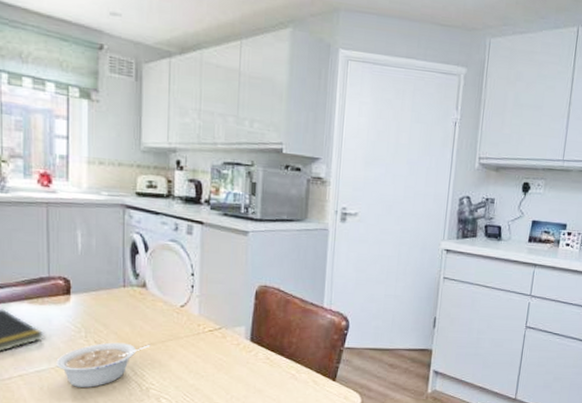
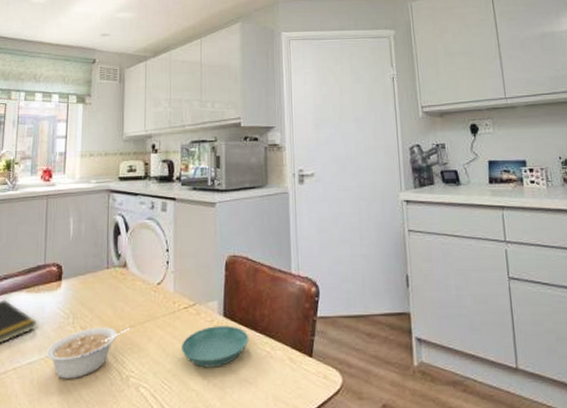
saucer: none [204,349,275,385] -> present [181,326,249,368]

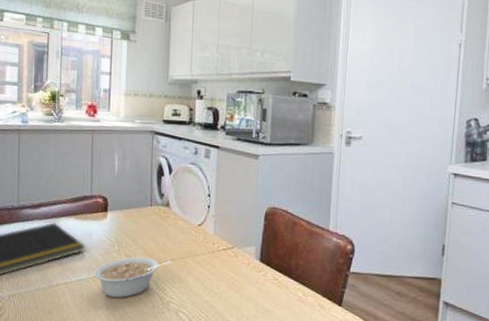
saucer: present [181,326,249,368] -> none [218,268,283,304]

